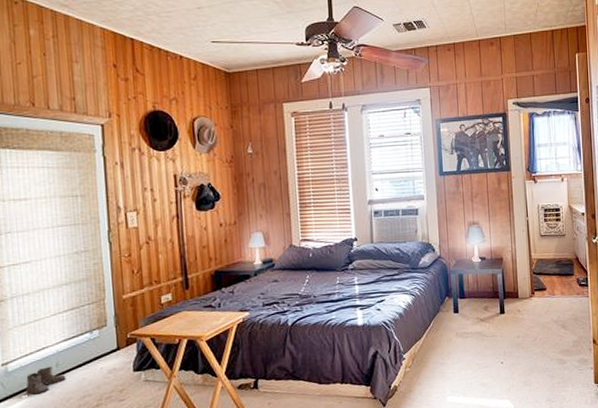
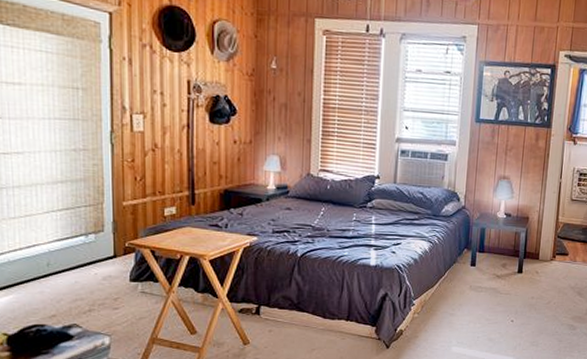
boots: present [25,366,66,395] -> none [13,265,57,292]

